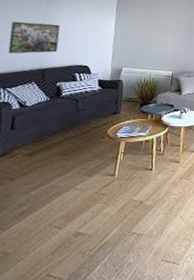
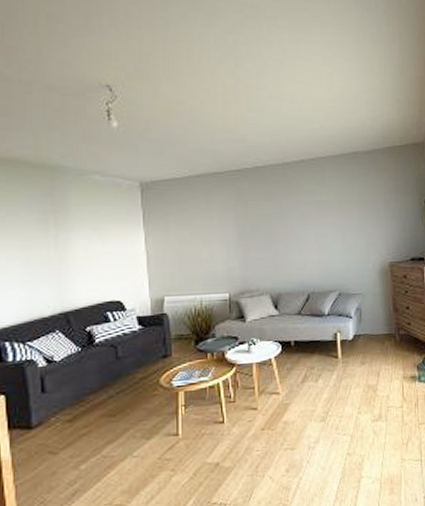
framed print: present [8,21,60,54] -> none [16,252,80,298]

